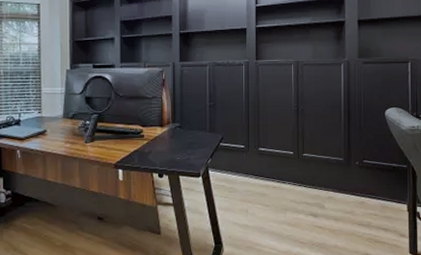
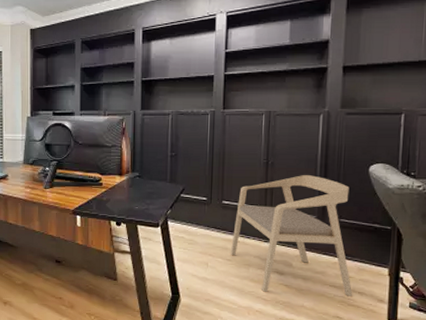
armchair: none [268,120,379,235] -> present [230,175,353,296]

